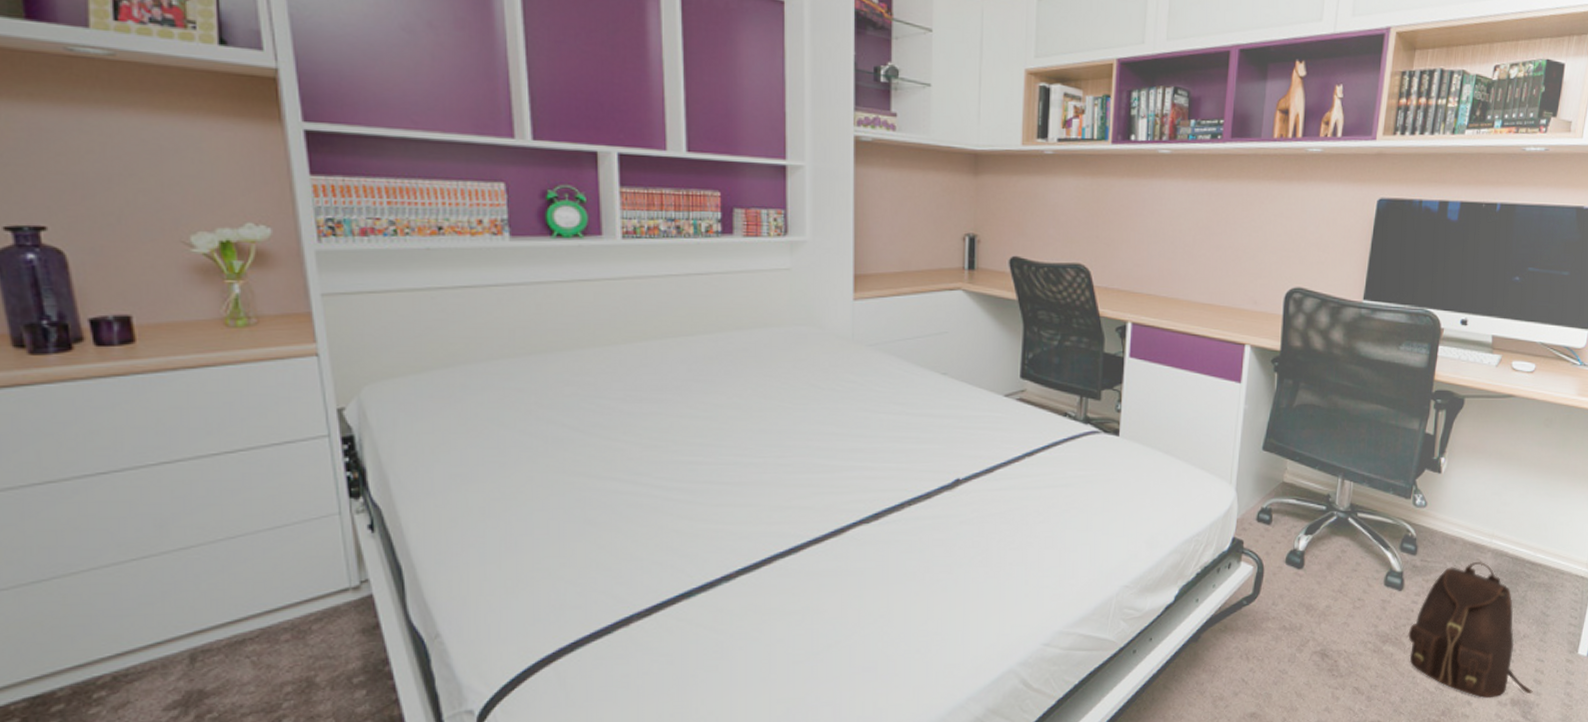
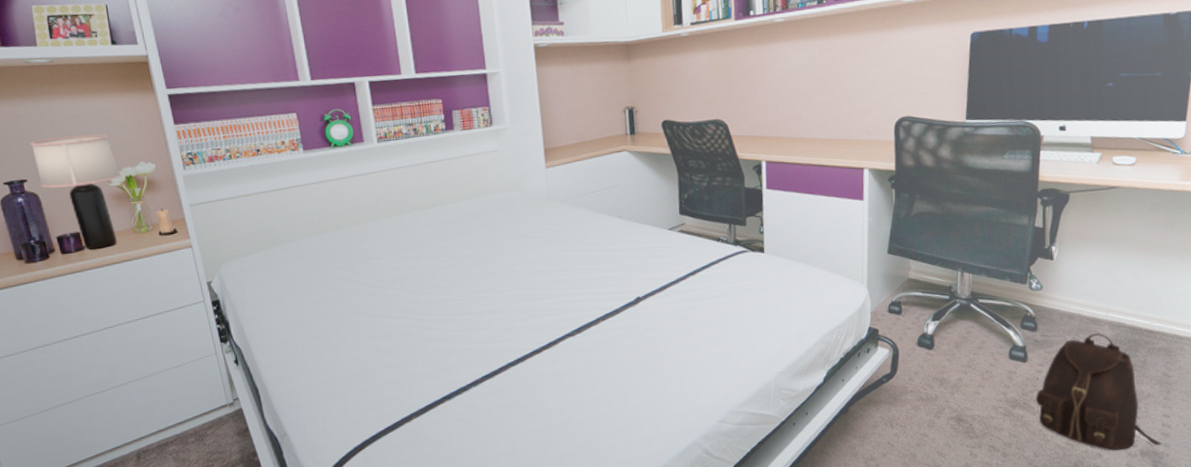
table lamp: none [59,169,214,345] -> present [30,134,122,250]
candle: none [264,294,297,335] -> present [156,208,177,236]

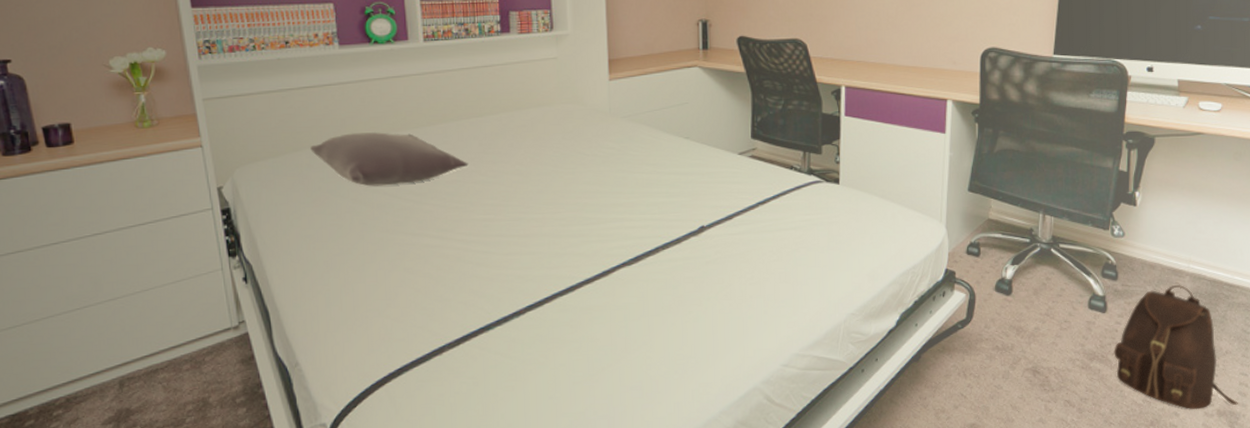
table lamp: present [30,134,122,250] -> none [18,13,126,145]
candle: present [156,208,177,236] -> none [163,101,186,133]
pillow: none [284,226,424,275] -> present [310,132,468,187]

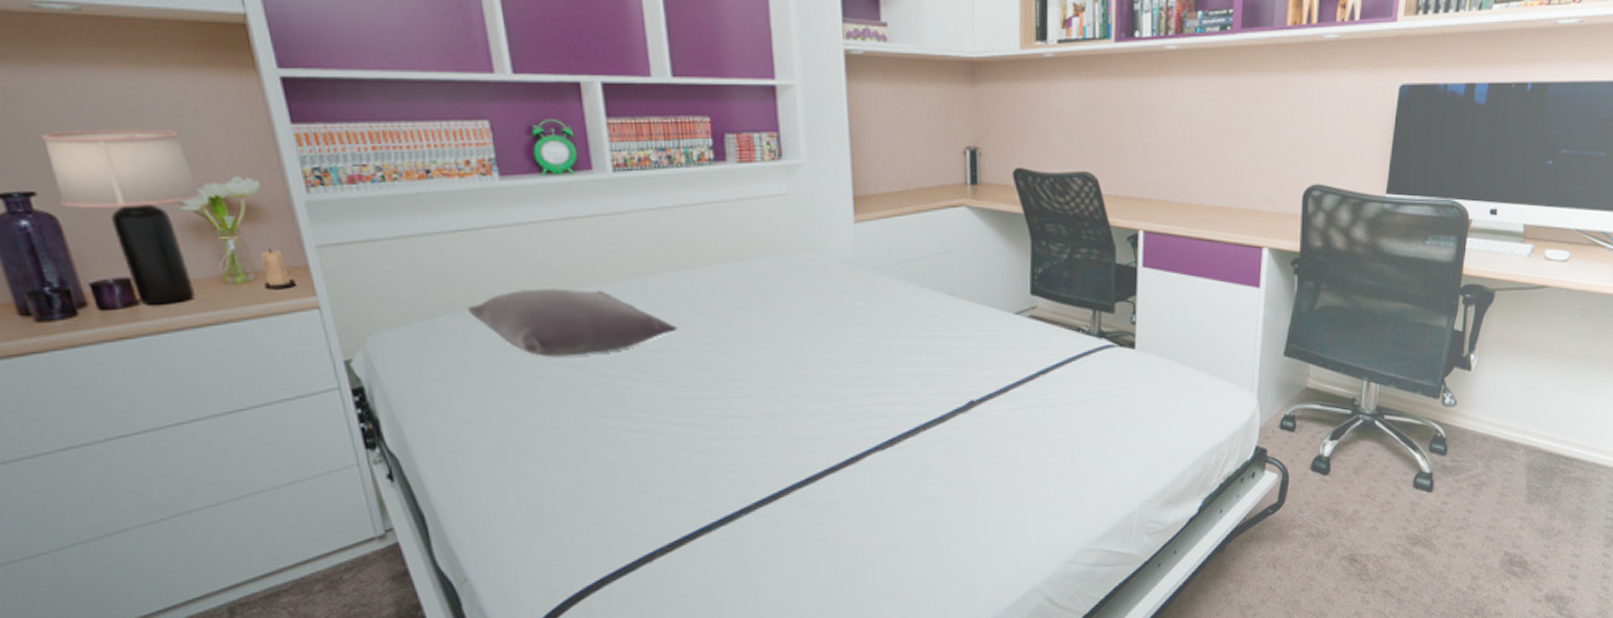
table lamp: none [18,13,126,145] -> present [41,128,203,307]
candle: none [163,101,186,133] -> present [260,249,296,290]
backpack: present [1114,284,1238,410] -> none [1438,458,1568,596]

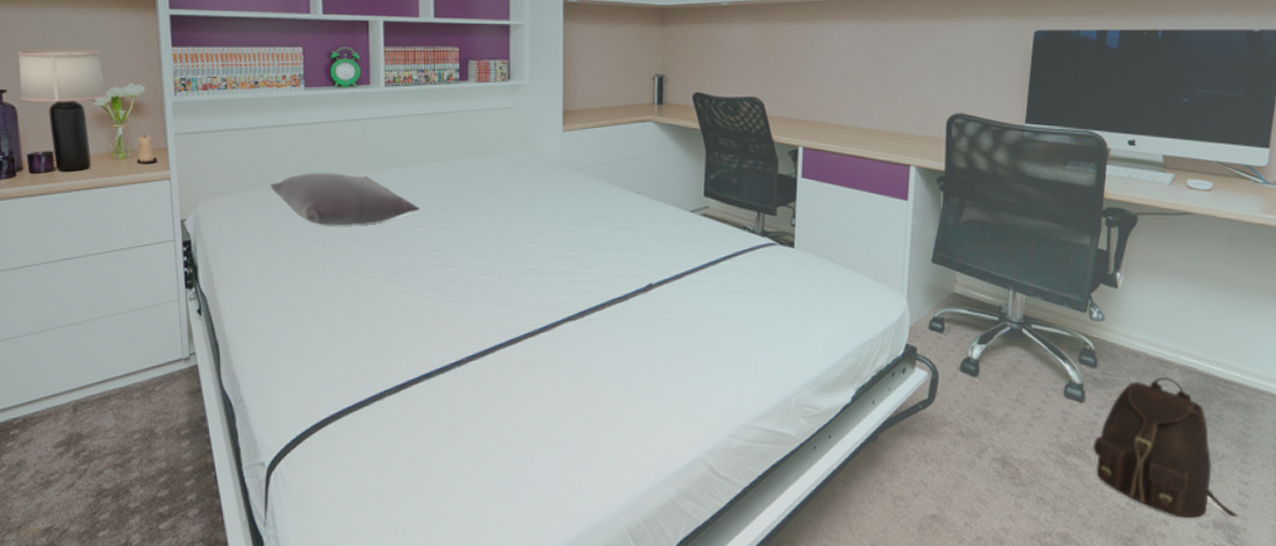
backpack: none [1438,458,1568,596] -> present [1093,376,1238,519]

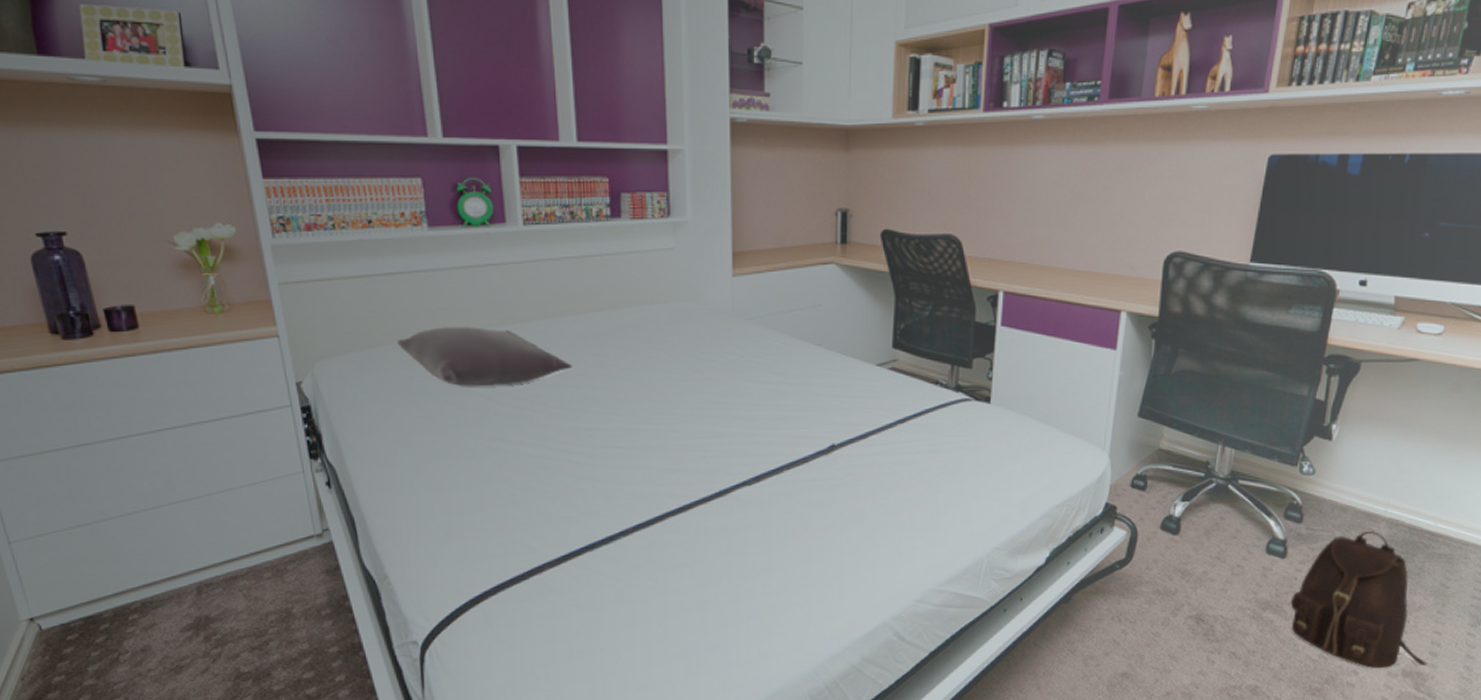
table lamp: present [17,48,108,173] -> none [72,181,192,330]
candle: present [137,135,157,165] -> none [234,284,261,320]

